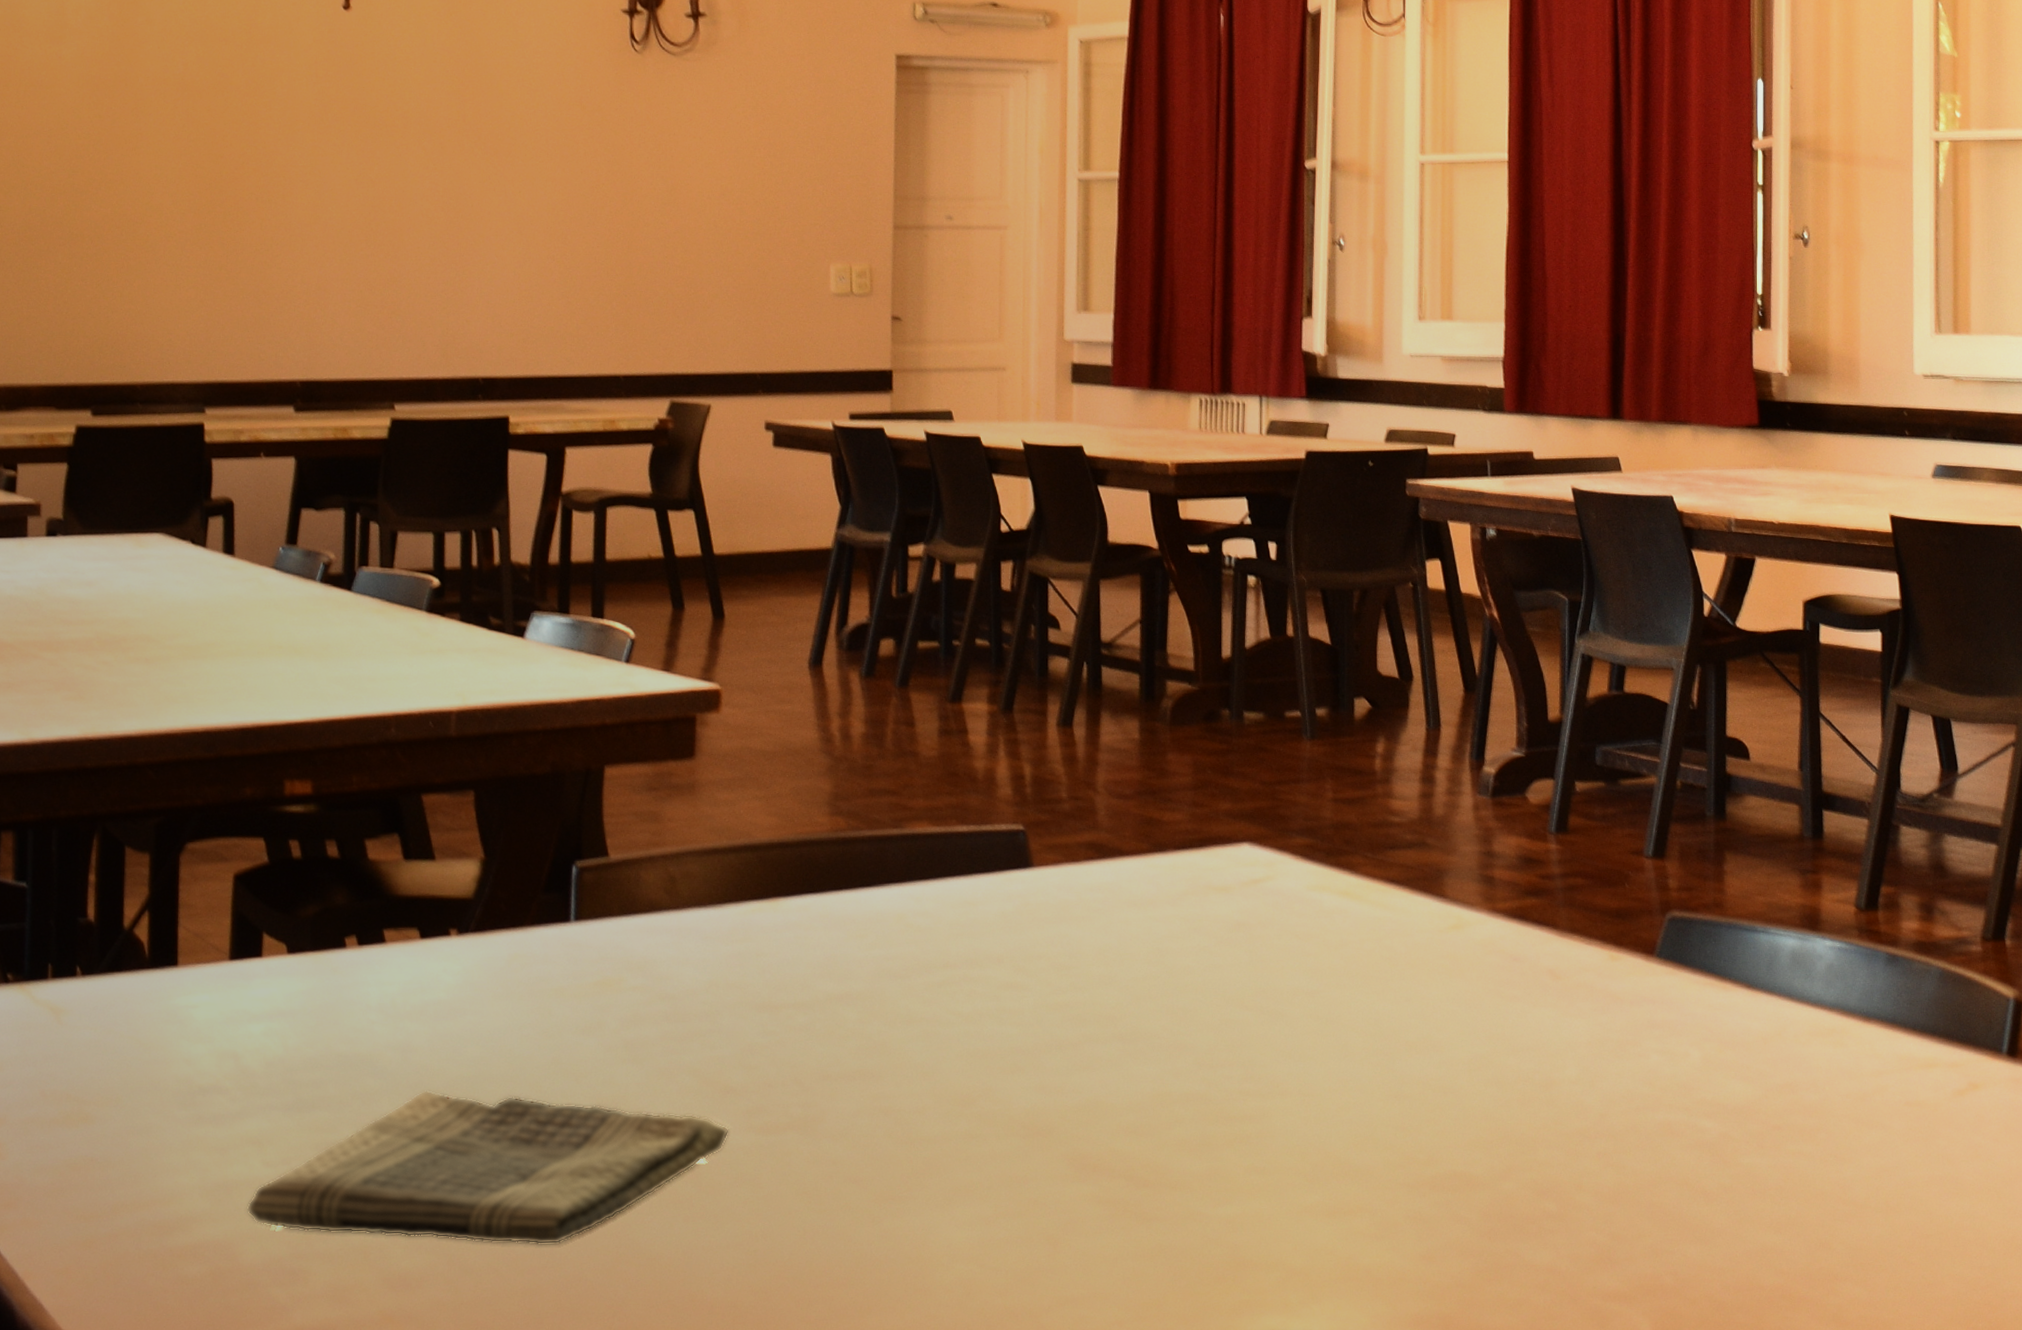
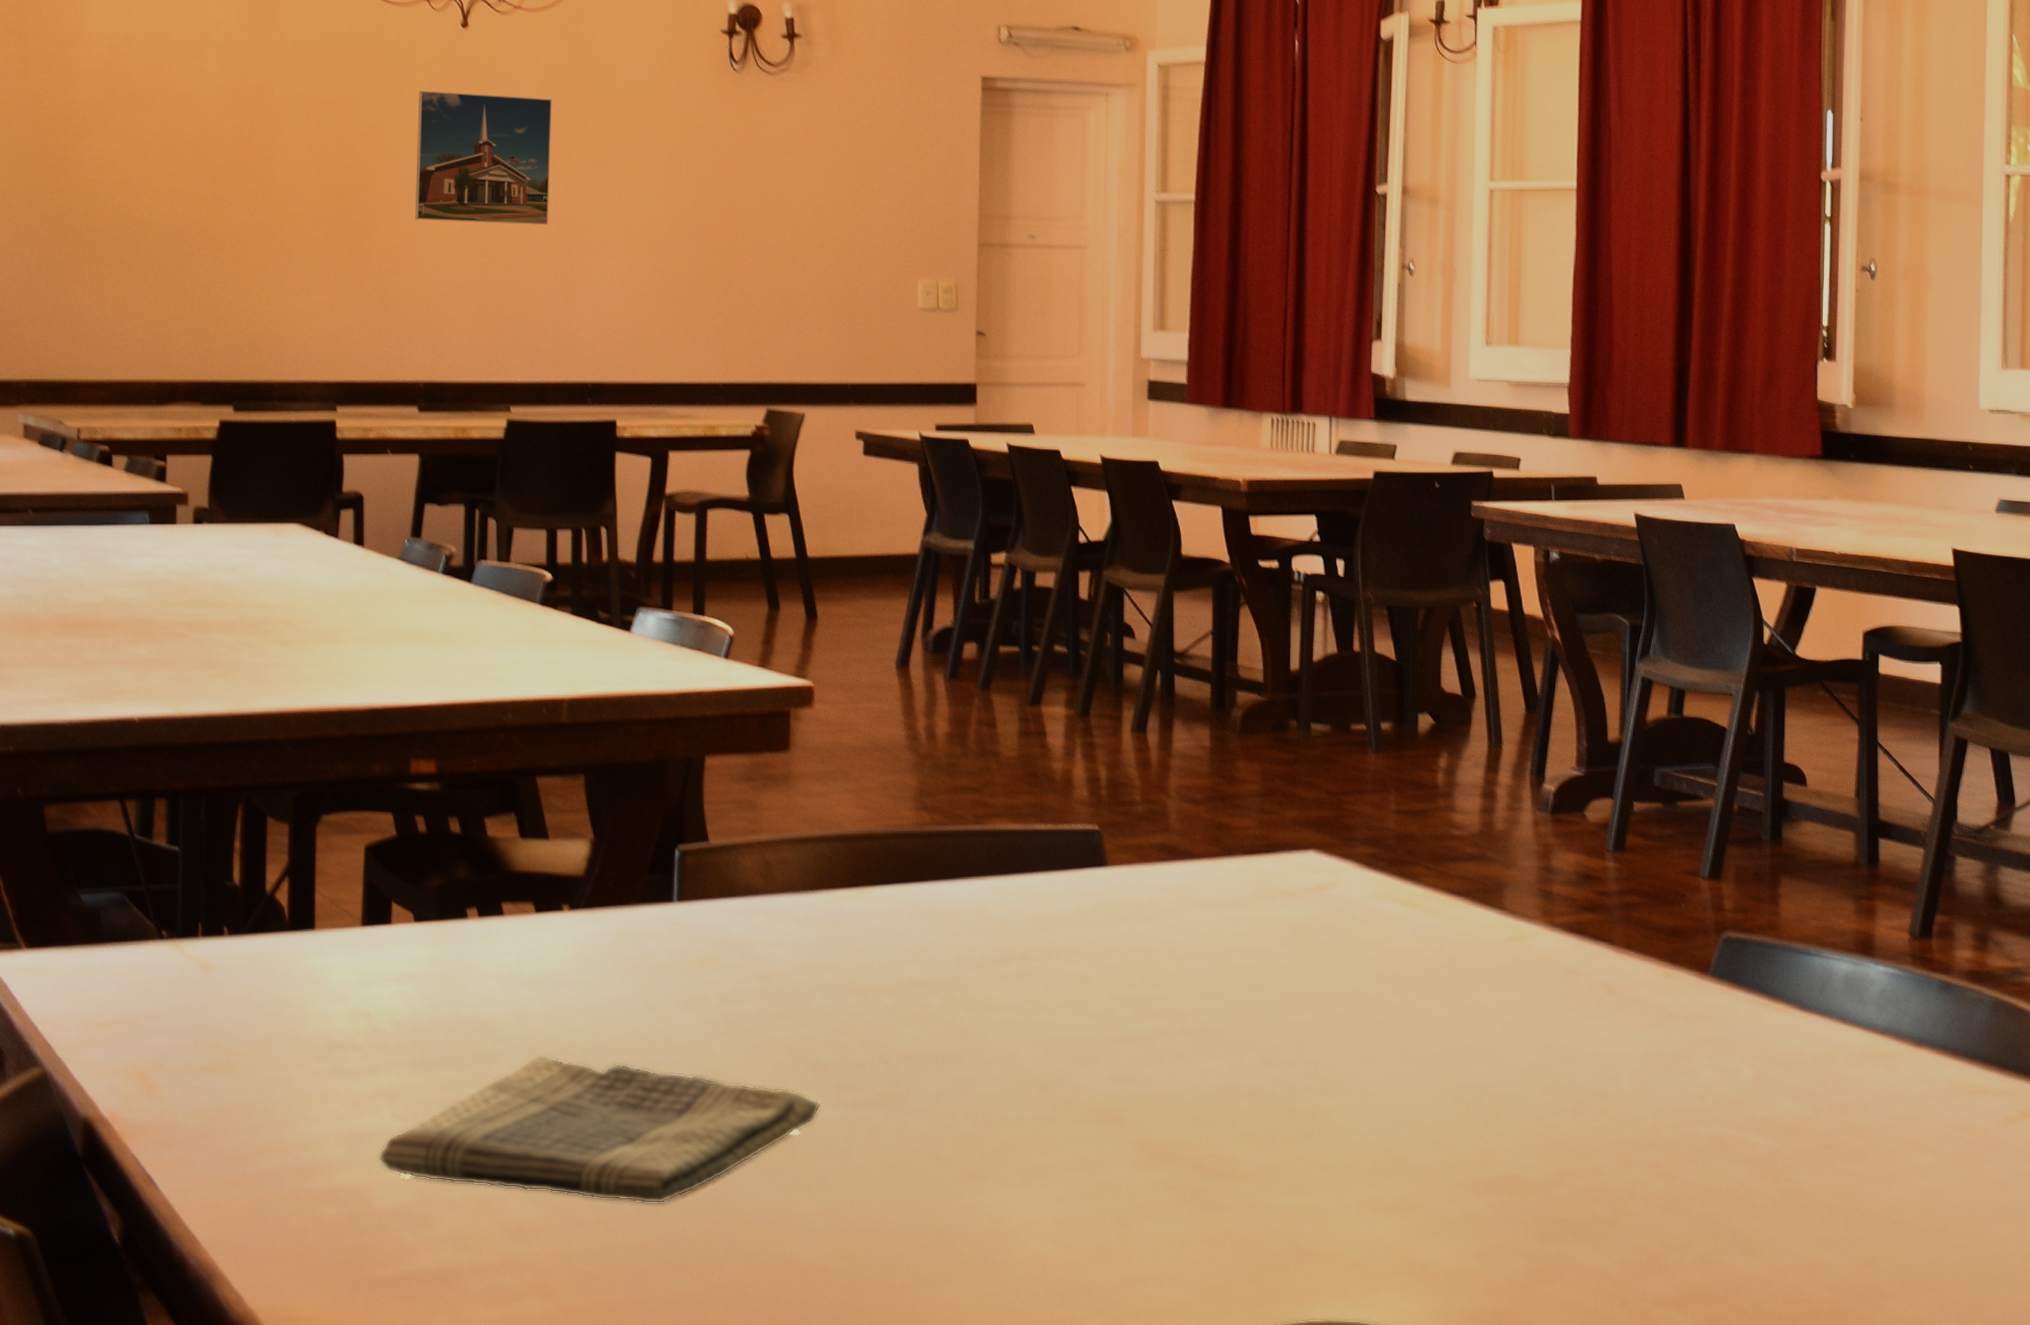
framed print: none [291,75,441,214] -> present [414,90,552,225]

